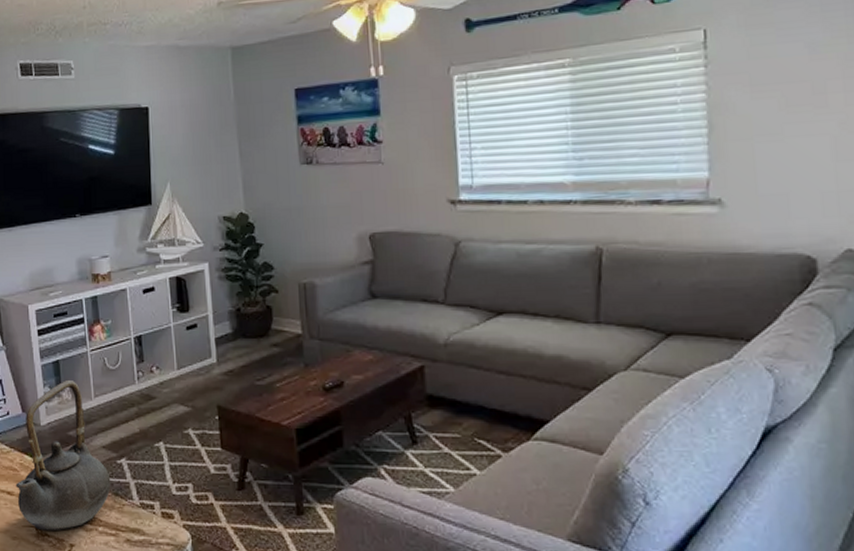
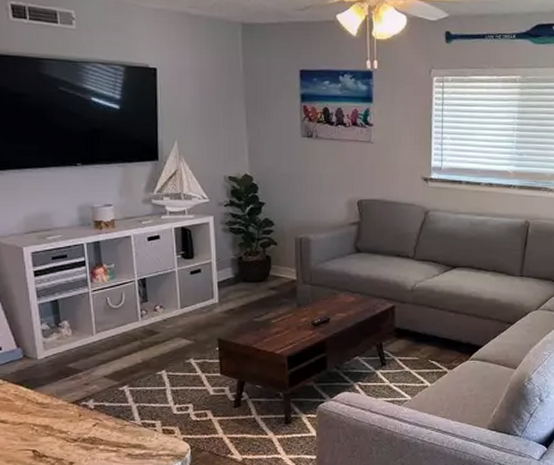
teapot: present [15,380,111,531] -> none [9,318,113,453]

